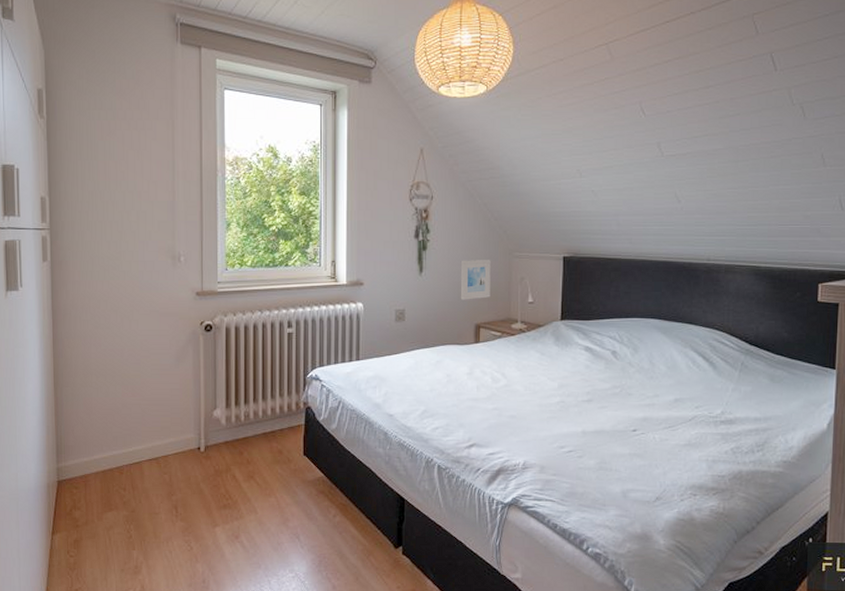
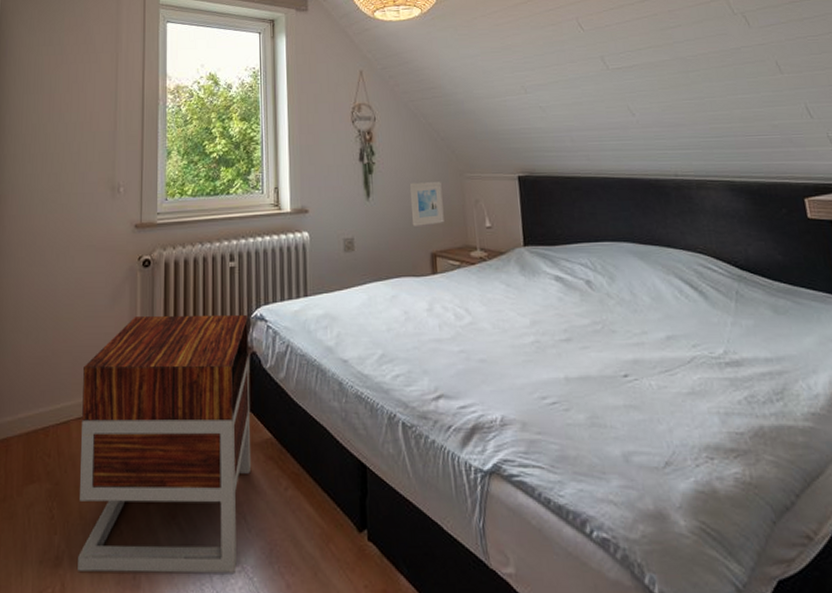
nightstand: none [152,374,305,578] -> present [78,314,252,573]

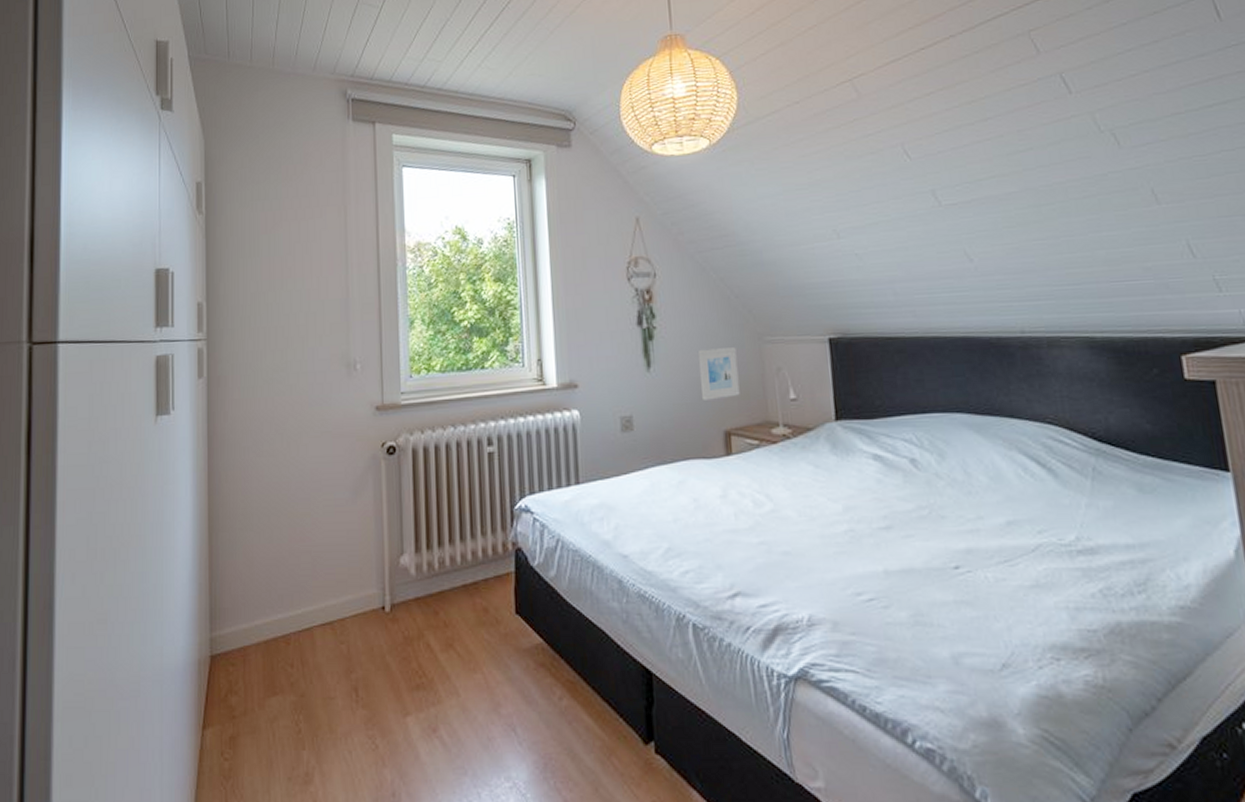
nightstand: present [78,314,252,573] -> none [325,506,521,790]

